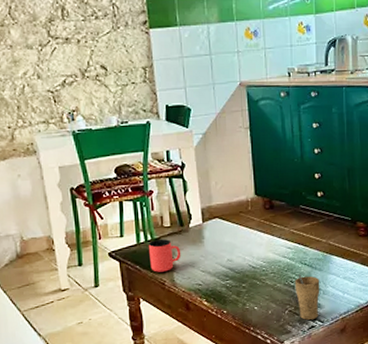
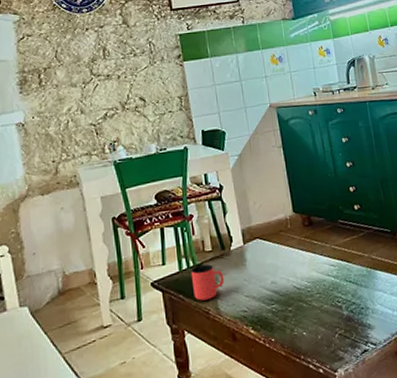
cup: present [294,274,320,320] -> none [341,293,370,344]

